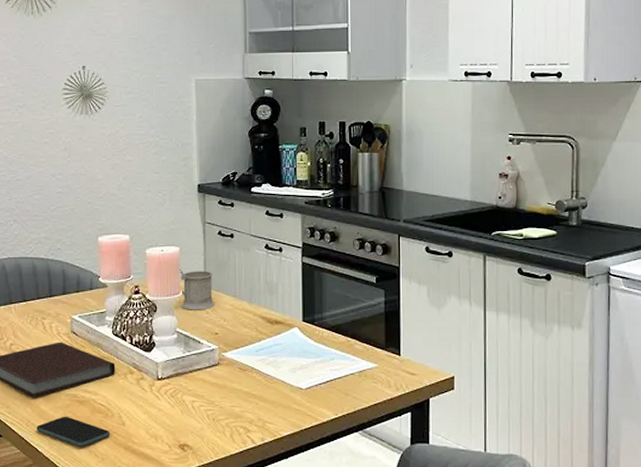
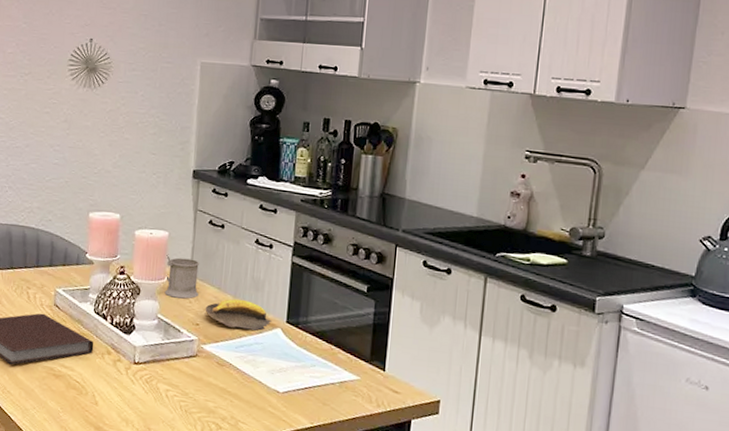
smartphone: present [36,416,110,447] -> none [11,387,82,421]
banana: none [222,304,288,332] -> present [205,299,272,331]

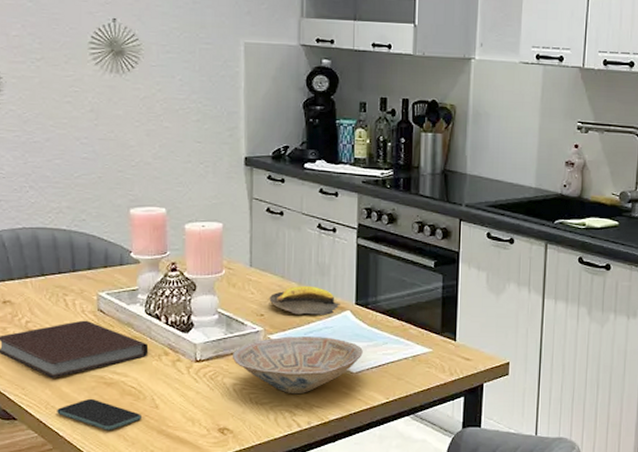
smartphone: none [11,387,82,421] -> present [57,398,141,430]
mug: present [164,254,199,299] -> none [222,246,261,291]
bowl: none [166,347,291,408] -> present [232,336,363,395]

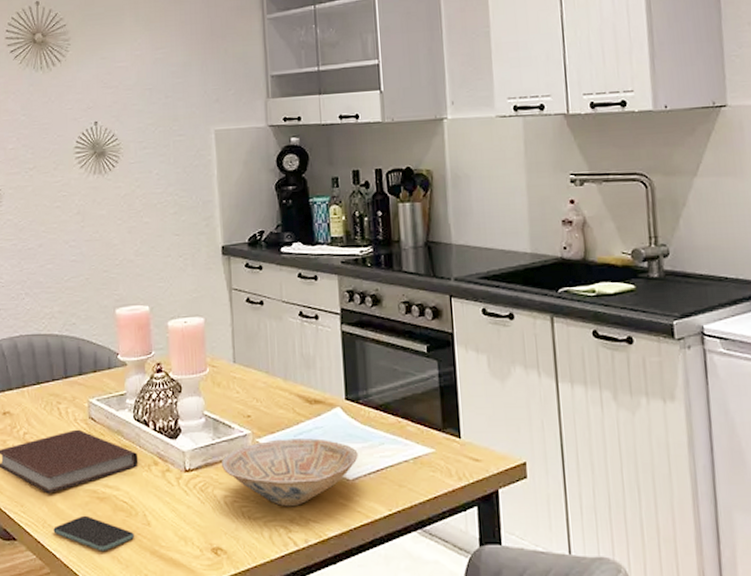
banana: present [269,285,340,315] -> none [255,380,329,414]

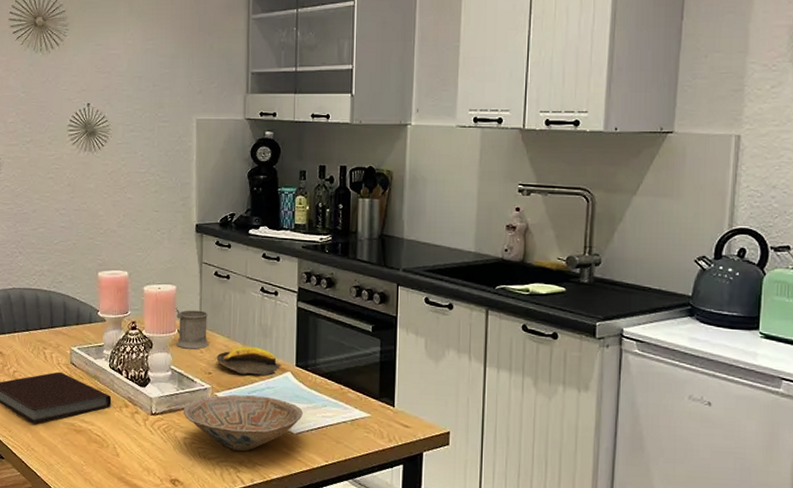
smartphone: present [53,515,134,551] -> none [36,443,105,474]
mug: none [205,342,246,390] -> present [175,307,209,349]
banana: none [255,380,329,414] -> present [216,346,282,376]

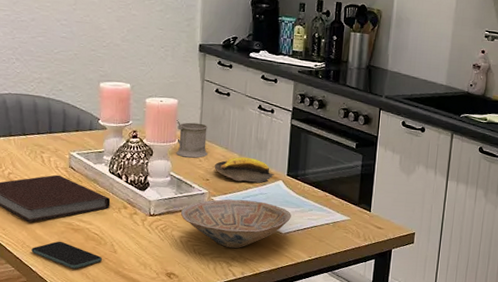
smartphone: none [36,443,105,474] -> present [31,241,102,269]

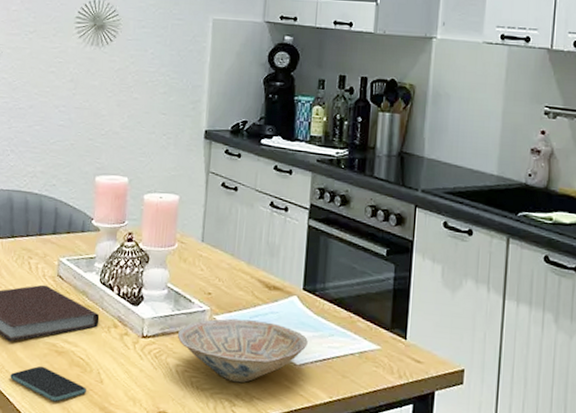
mug: present [176,119,208,158] -> none [174,219,211,267]
banana: present [214,157,274,183] -> none [217,265,288,299]

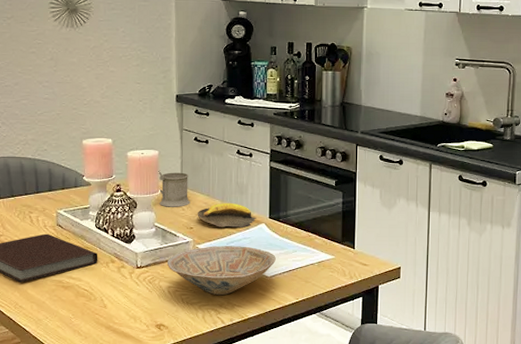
smartphone: present [10,365,86,402] -> none [24,299,92,327]
mug: none [174,219,211,267] -> present [158,170,190,207]
banana: none [217,265,288,299] -> present [197,202,257,228]

